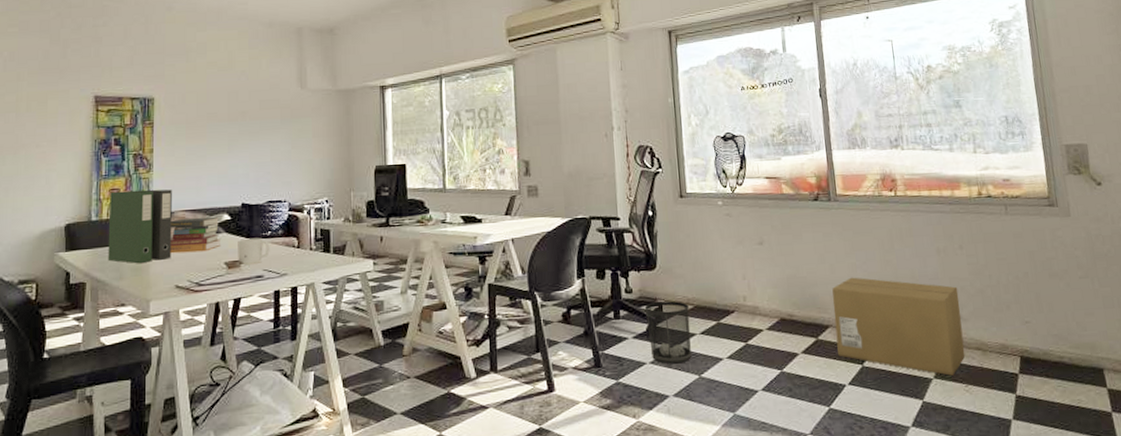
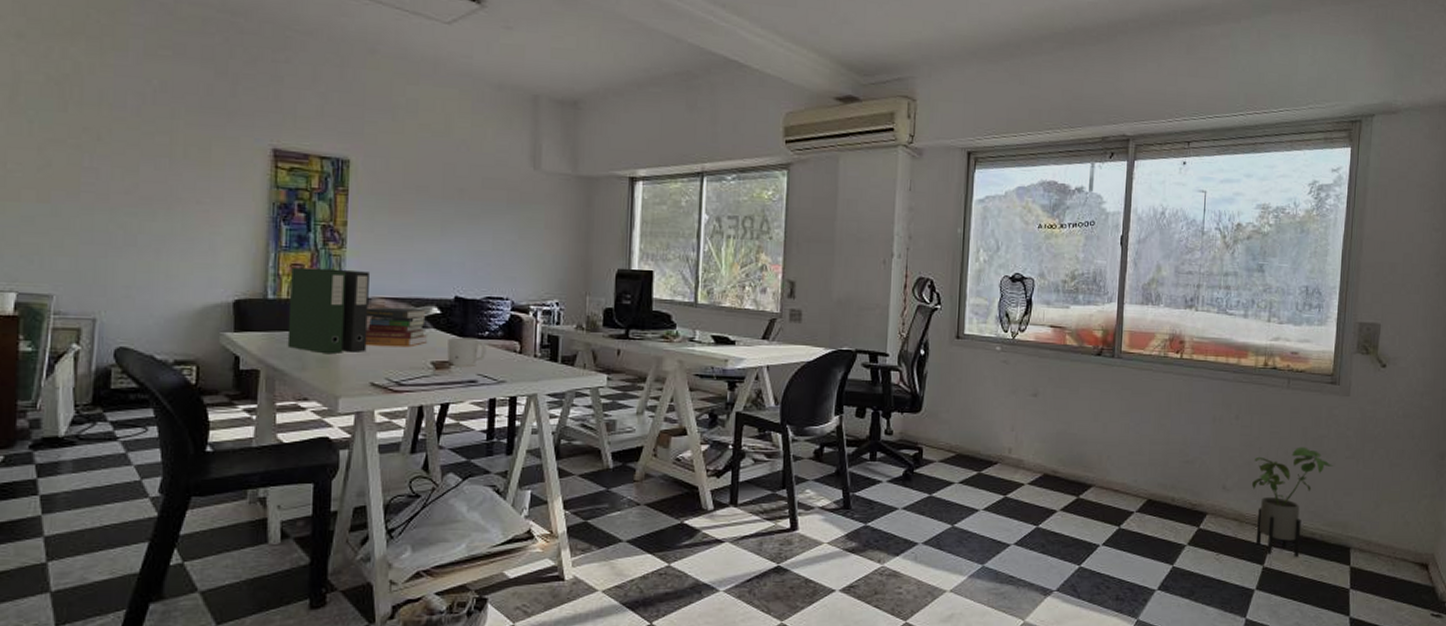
waste bin: present [644,301,692,364] -> none [903,447,950,512]
box: present [832,277,965,376] -> none [1097,438,1227,544]
house plant: none [986,270,1068,384] -> present [1252,446,1333,558]

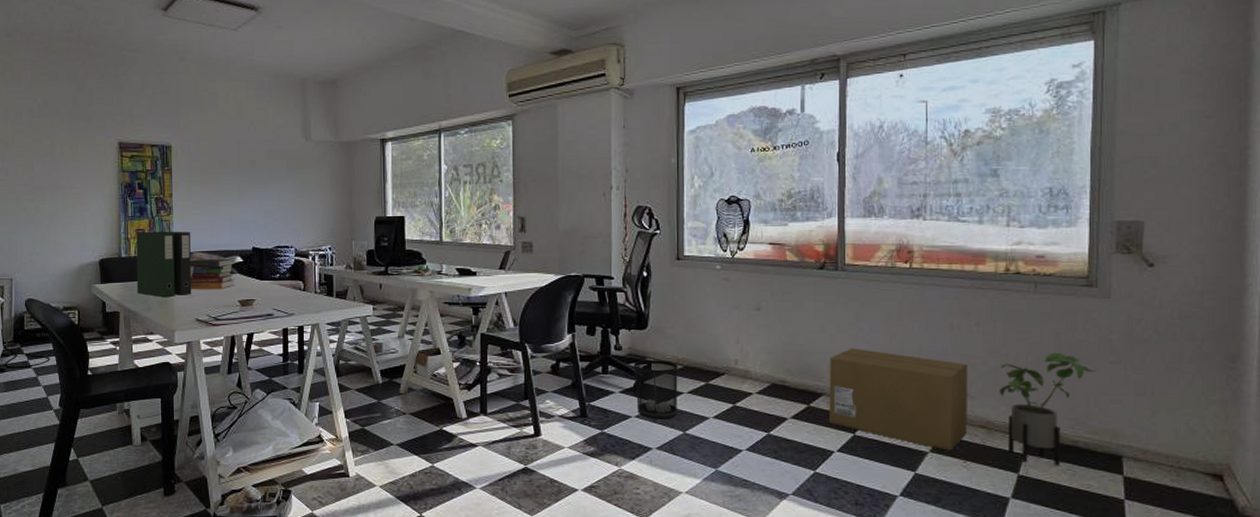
mug: present [447,337,487,368] -> none [250,279,279,304]
waste bin: none [903,447,950,512] -> present [633,360,678,419]
box: none [1097,438,1227,544] -> present [829,348,968,451]

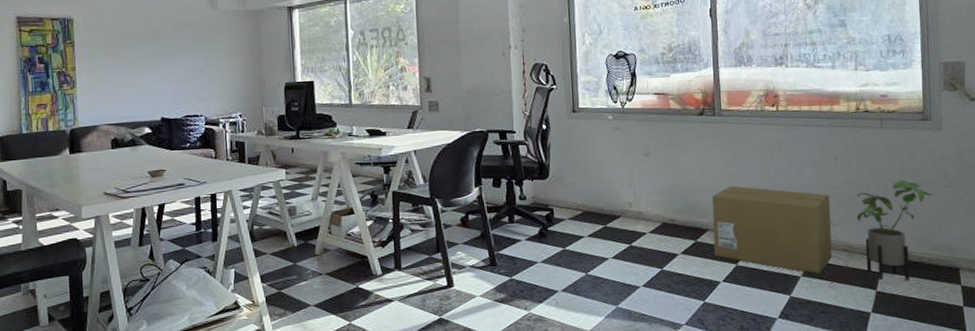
binder: present [136,231,192,298] -> none [38,104,99,173]
books: present [190,258,234,290] -> none [96,130,143,163]
waste bin: present [633,360,678,419] -> none [537,207,579,263]

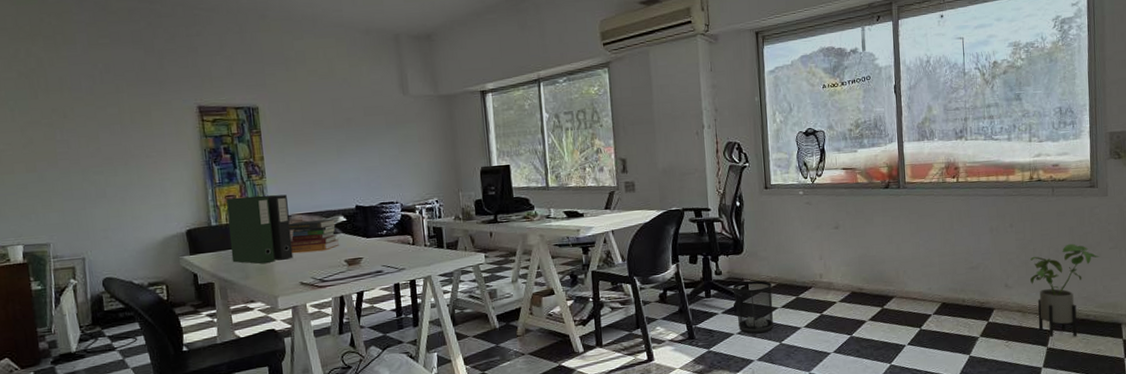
binder: none [38,104,99,173] -> present [226,194,293,264]
books: none [96,130,143,163] -> present [288,219,339,253]
waste bin: none [537,207,579,263] -> present [732,280,774,334]
box: present [712,185,832,274] -> none [898,254,1008,334]

